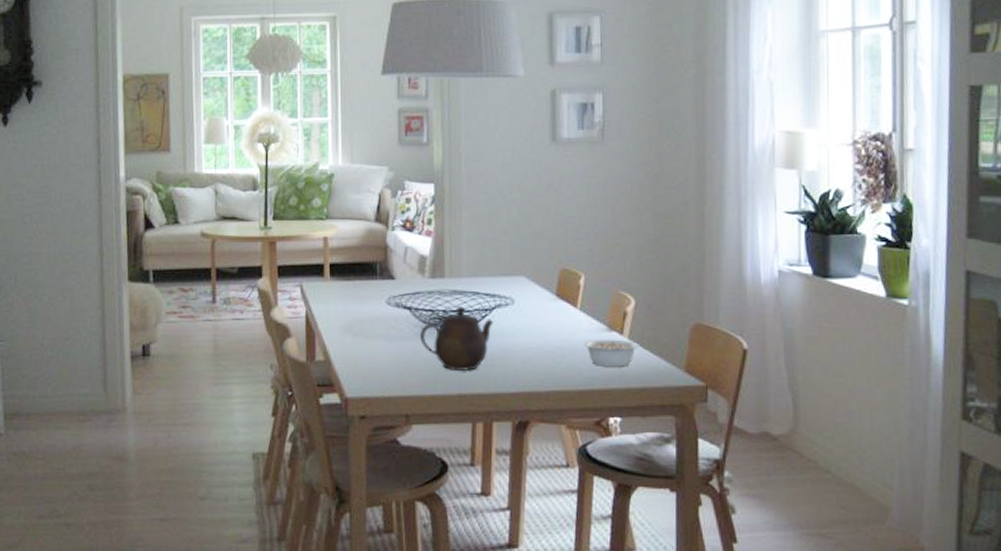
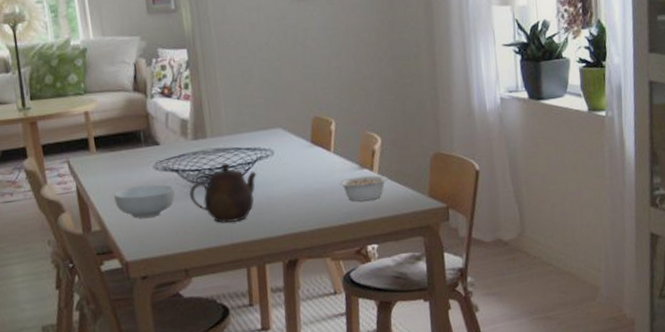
cereal bowl: none [342,320,405,354] -> present [114,184,175,219]

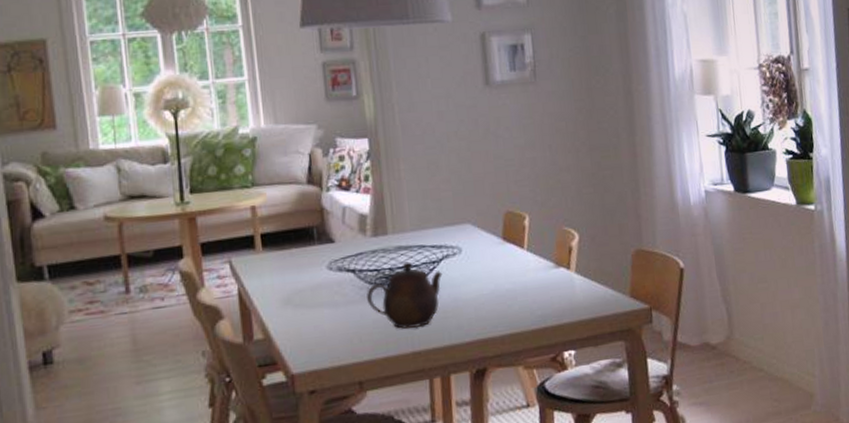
cereal bowl: present [114,184,175,219] -> none [281,286,351,325]
legume: present [339,175,395,201] -> none [532,274,594,303]

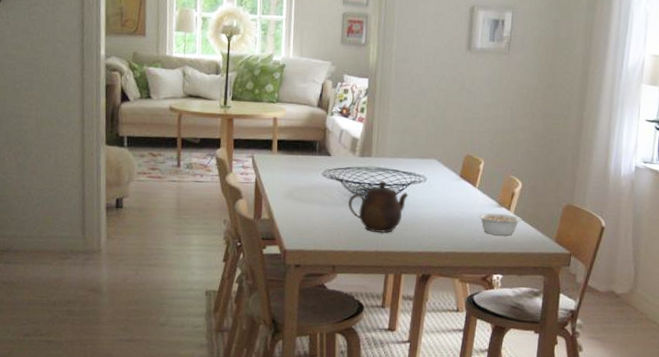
legume: none [532,274,594,303] -> present [478,213,529,236]

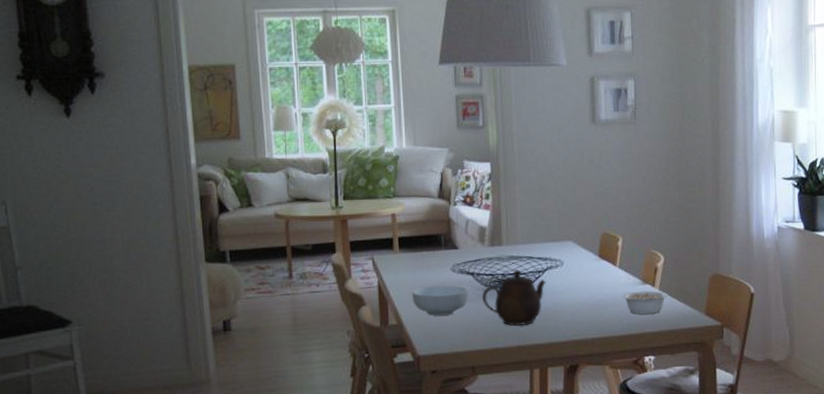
cereal bowl: none [285,187,337,216] -> present [412,285,469,316]

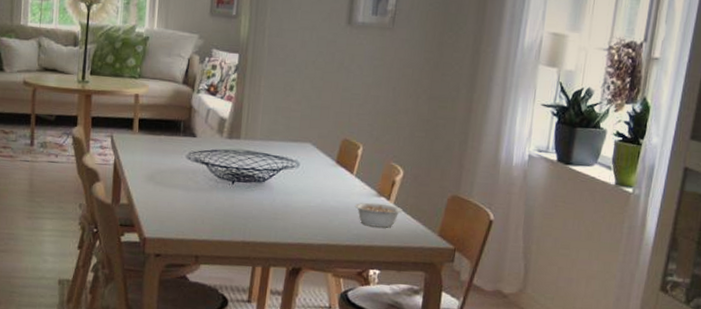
cereal bowl: present [412,285,469,316] -> none [145,170,202,202]
teapot: present [482,270,546,326] -> none [214,165,280,223]

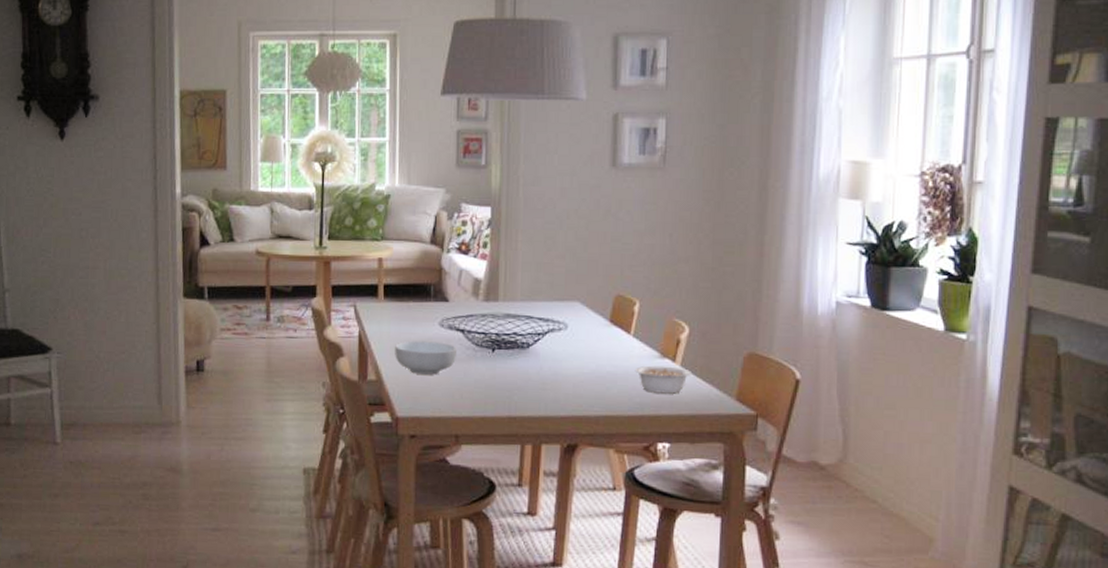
cereal bowl: none [145,170,202,202] -> present [395,341,458,375]

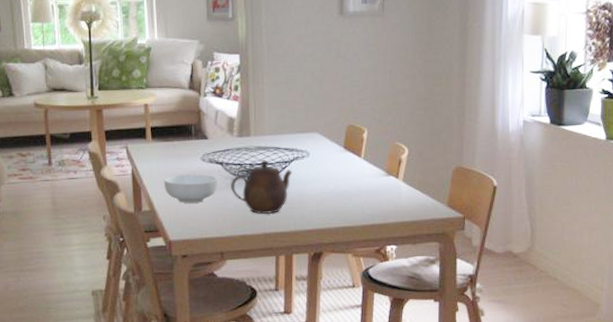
teapot: none [472,330,546,395] -> present [231,160,292,215]
legume: present [634,365,700,394] -> none [366,182,418,205]

